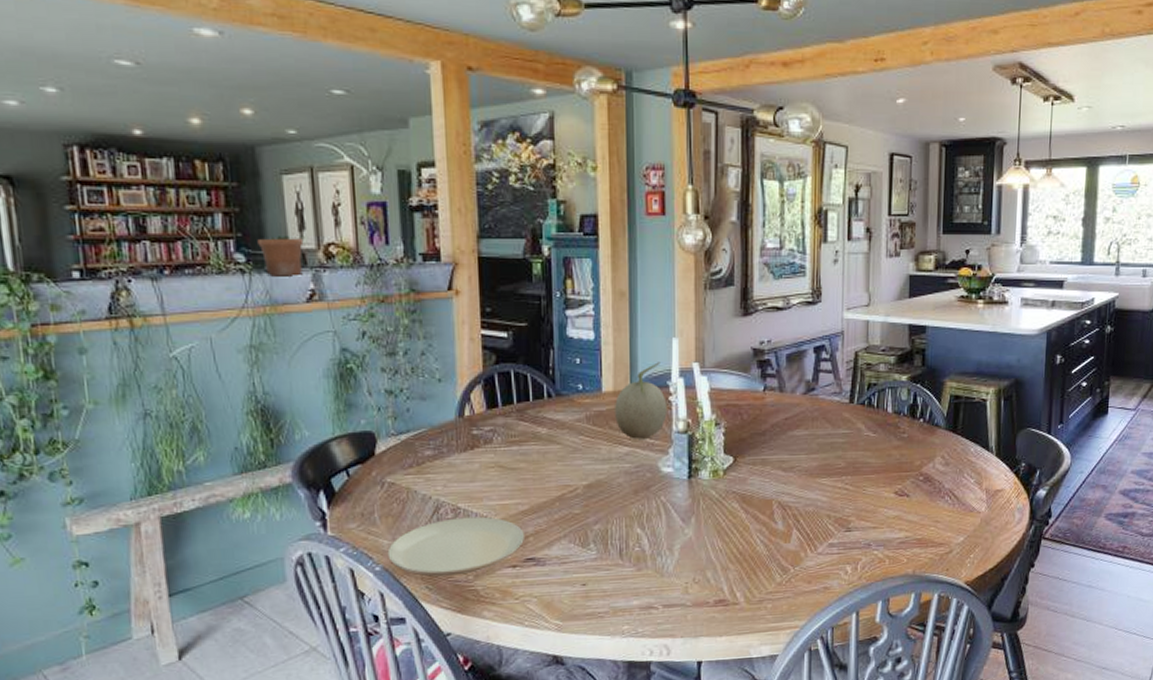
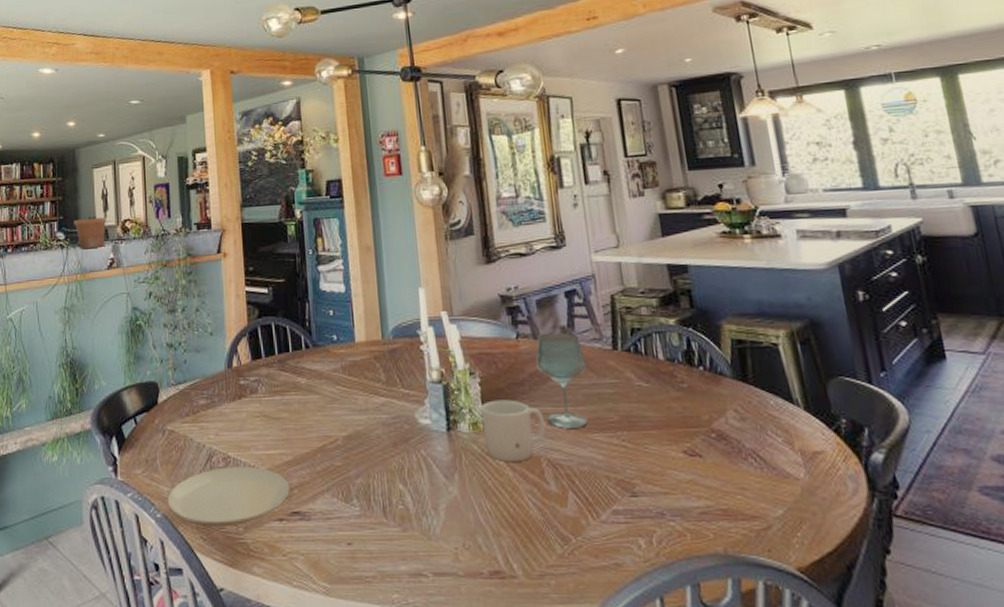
fruit: present [615,362,667,439] -> none [368,312,420,389]
mug: none [722,448,780,505] -> present [480,399,546,462]
wine glass: none [778,386,825,474] -> present [535,332,589,428]

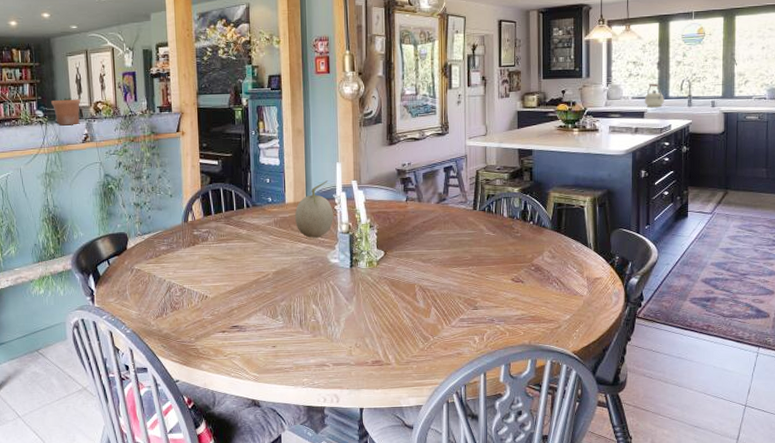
plate: present [167,466,289,526] -> none [135,294,231,338]
fruit: none [368,312,420,389] -> present [295,180,334,238]
mug: present [480,399,546,462] -> none [376,245,421,288]
wine glass: present [535,332,589,428] -> none [417,197,454,265]
kettle: none [842,169,874,203] -> present [644,83,664,108]

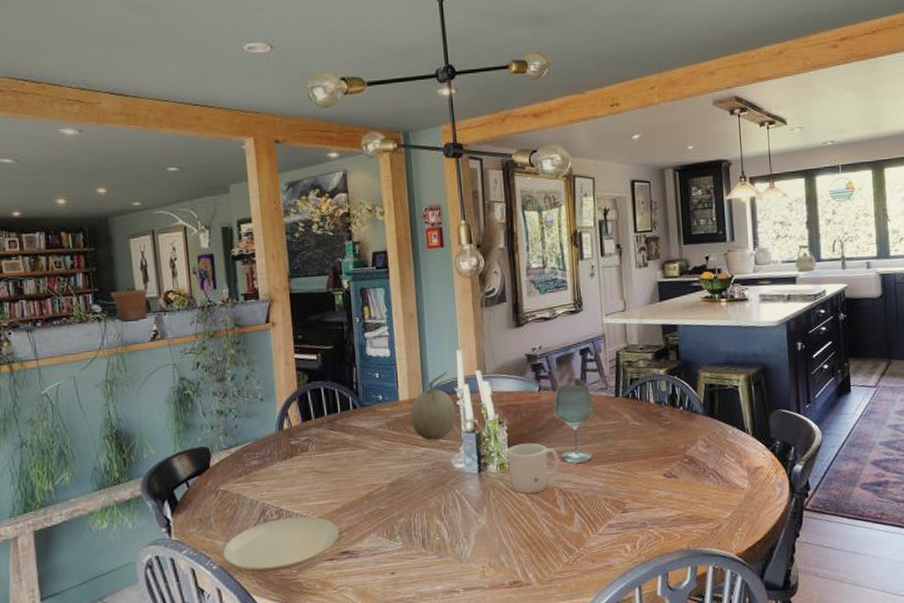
plate: none [135,294,231,338] -> present [222,516,339,572]
mug: none [376,245,421,288] -> present [507,442,559,494]
wine glass: none [417,197,454,265] -> present [553,384,595,463]

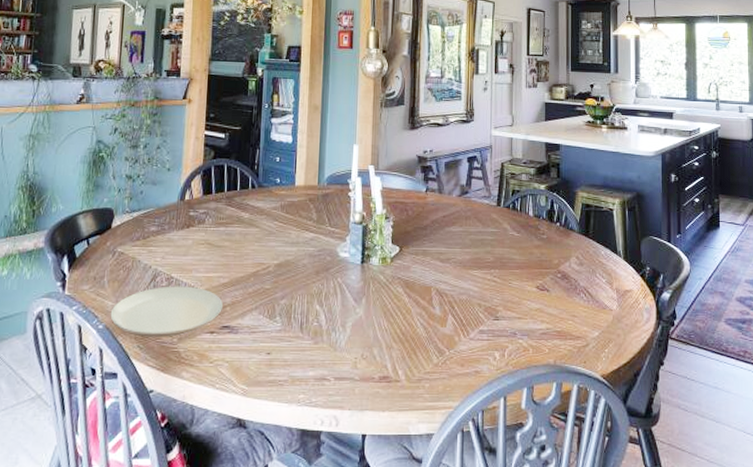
planter: present [111,288,148,322] -> none [48,53,82,84]
fruit: present [411,372,456,441] -> none [304,163,347,227]
mug: present [507,442,559,494] -> none [390,240,439,290]
wine glass: present [553,384,595,463] -> none [437,189,477,265]
kettle: present [795,244,816,272] -> none [672,83,692,109]

